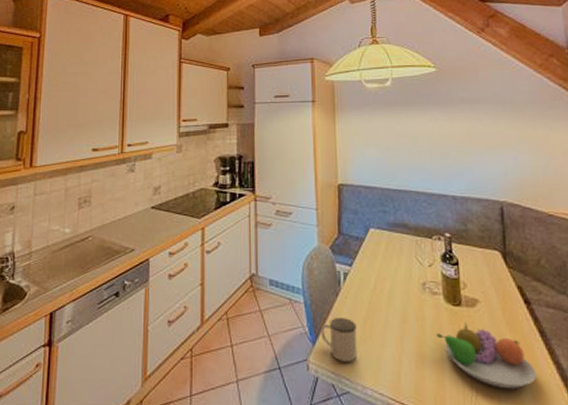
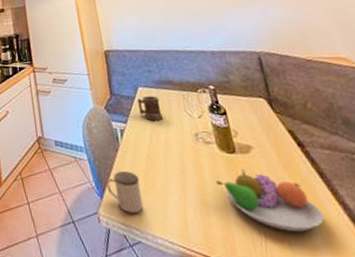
mug: none [367,239,391,265] -> present [137,96,163,121]

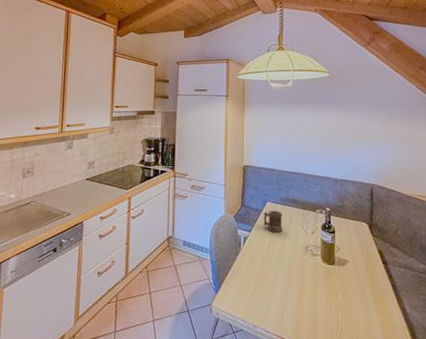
mug: present [106,171,144,213] -> none [223,272,252,307]
fruit bowl: present [215,169,324,232] -> none [313,278,387,329]

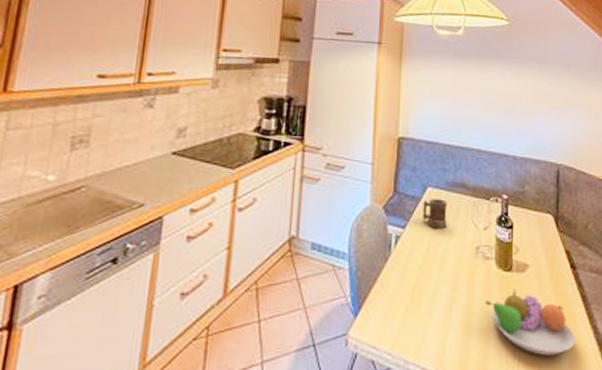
fruit bowl: none [313,278,387,329] -> present [485,289,575,356]

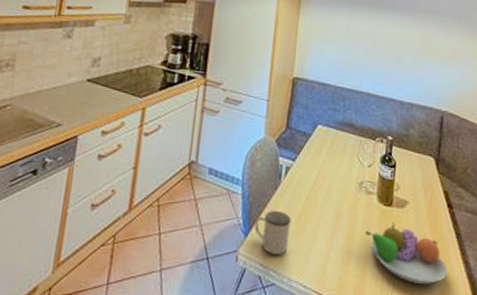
mug: none [364,286,404,335] -> present [254,211,291,255]
mug: present [422,199,447,228] -> none [312,136,336,163]

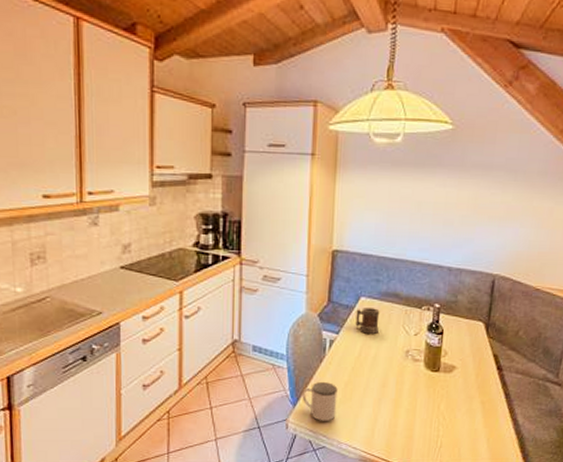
mug: none [312,136,336,163] -> present [355,308,380,334]
fruit bowl: present [365,223,448,285] -> none [412,387,495,442]

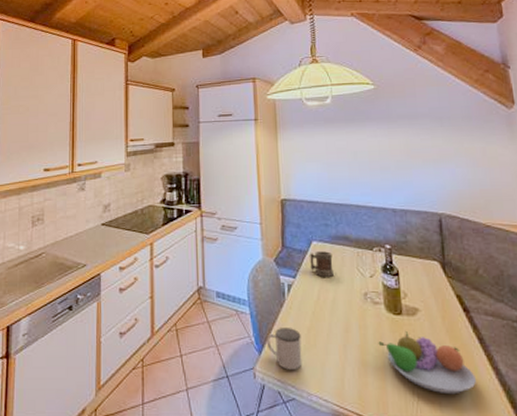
fruit bowl: none [412,387,495,442] -> present [378,331,476,395]

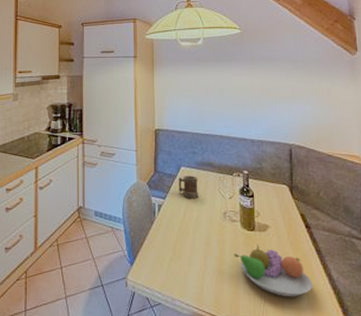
mug: present [266,328,302,370] -> none [138,242,168,279]

